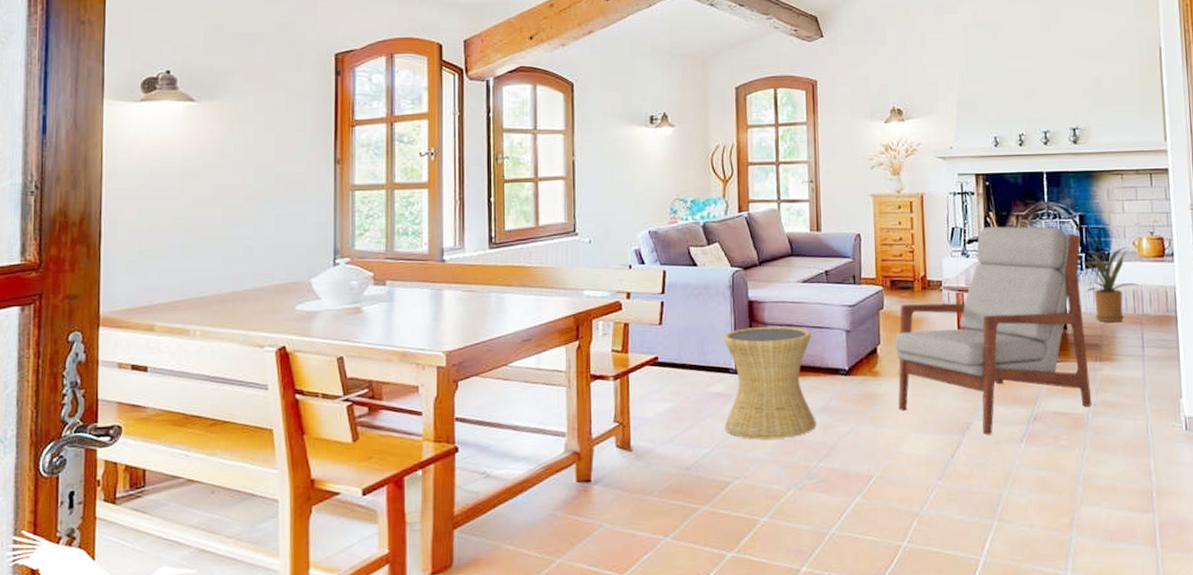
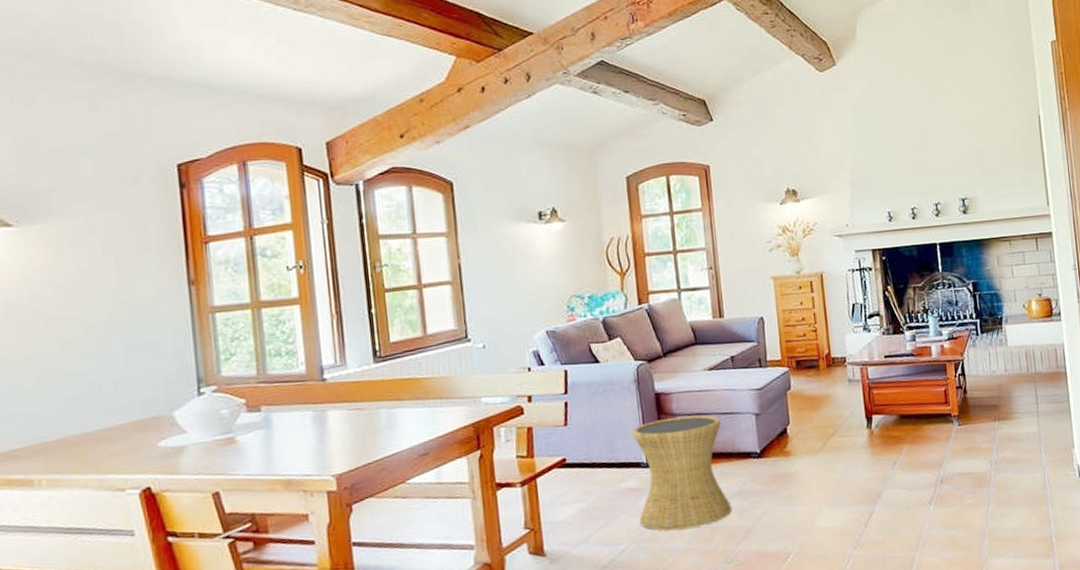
armchair: present [894,226,1092,436] -> none [803,296,994,503]
house plant: present [1078,246,1140,323] -> none [974,309,1031,383]

